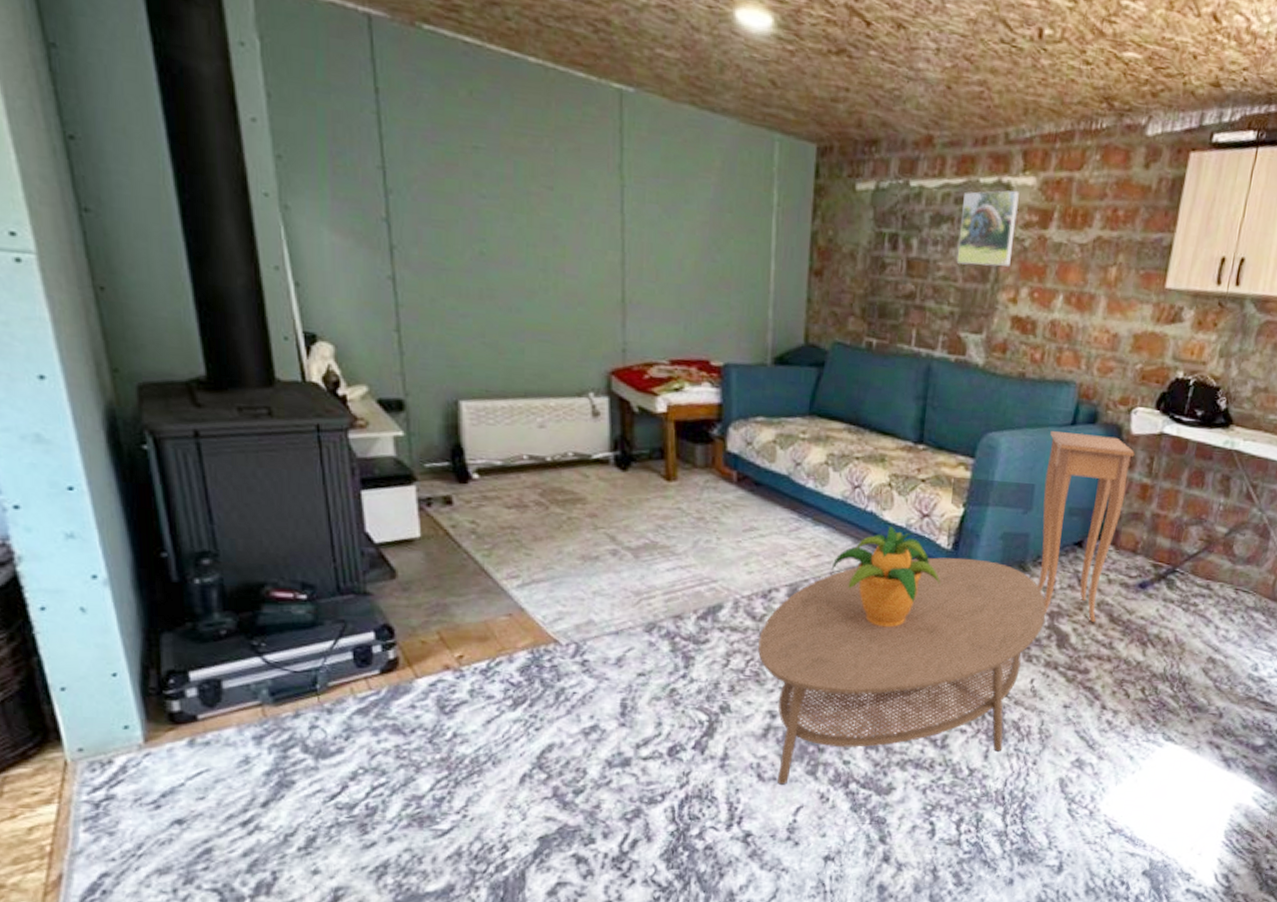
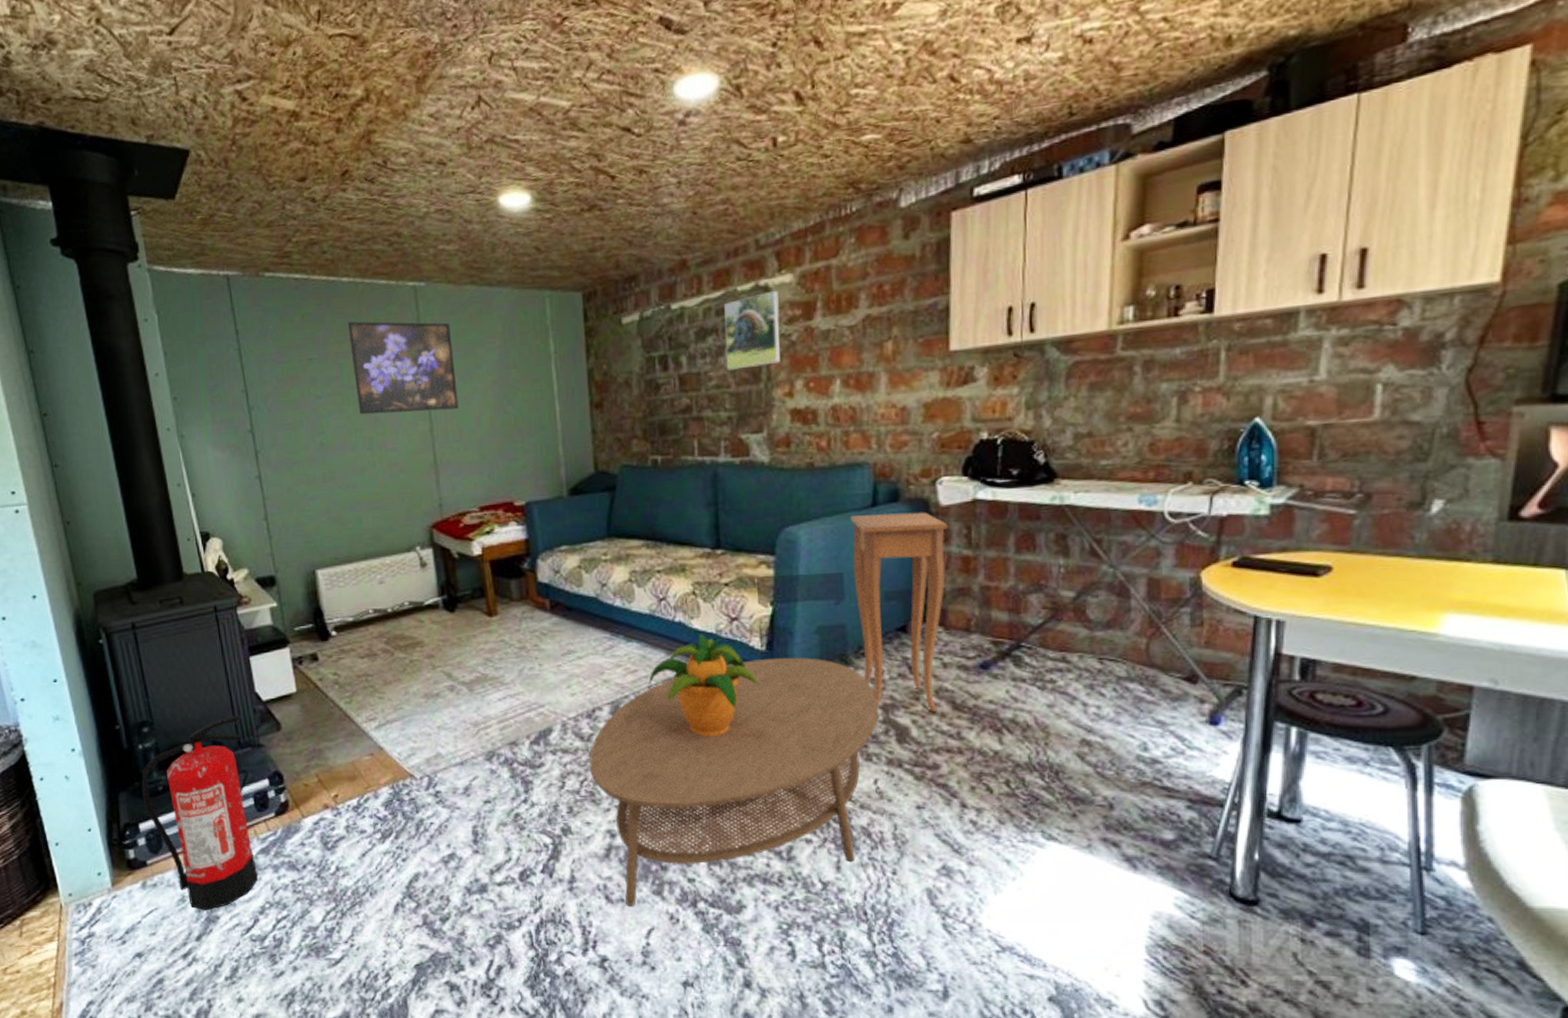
fire extinguisher: none [196,555,351,775] -> present [141,715,258,911]
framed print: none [529,113,660,245] -> present [347,321,459,415]

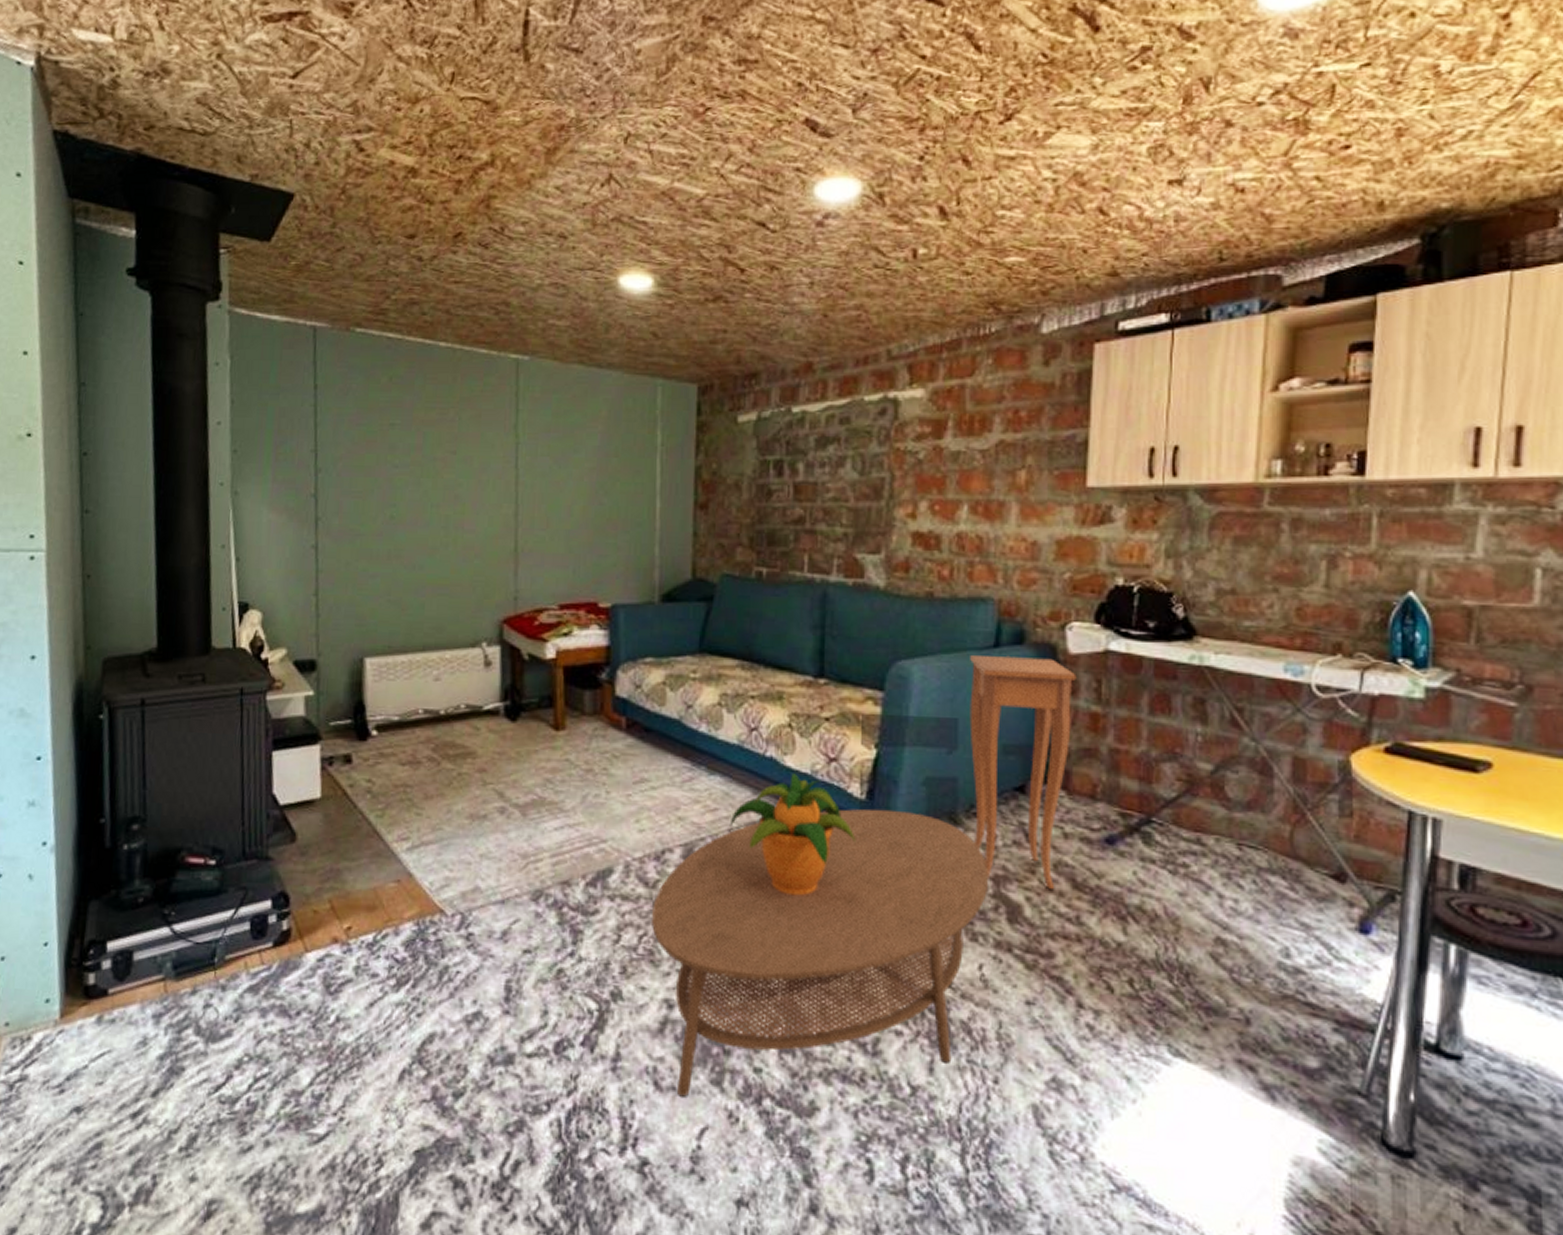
fire extinguisher: present [141,715,258,911] -> none [117,819,251,1060]
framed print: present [347,321,459,415] -> none [438,389,551,494]
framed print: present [724,290,781,370] -> none [846,404,909,483]

